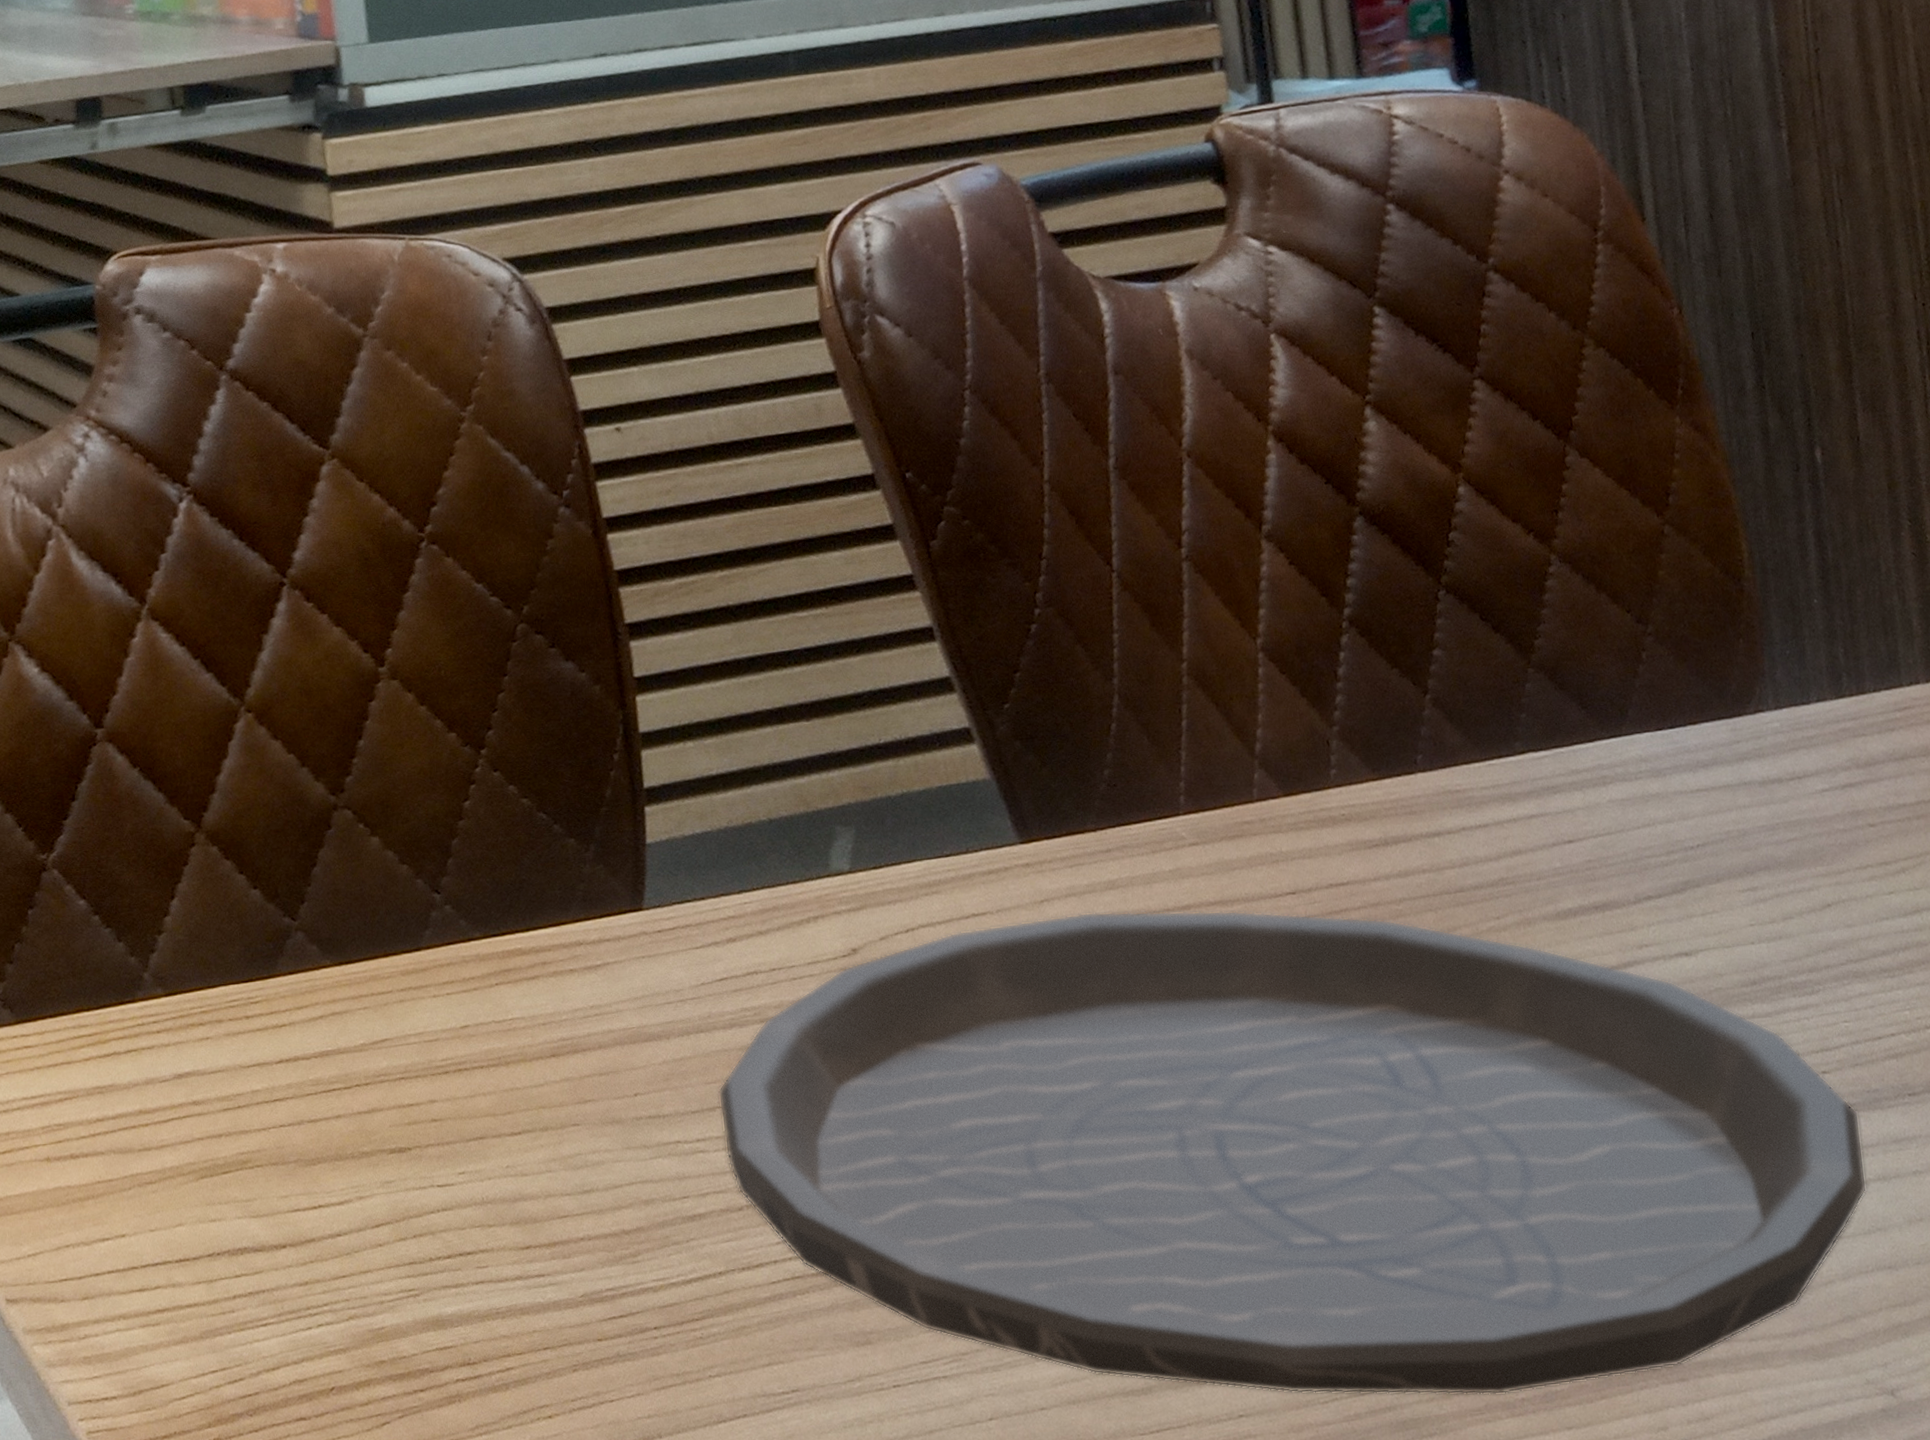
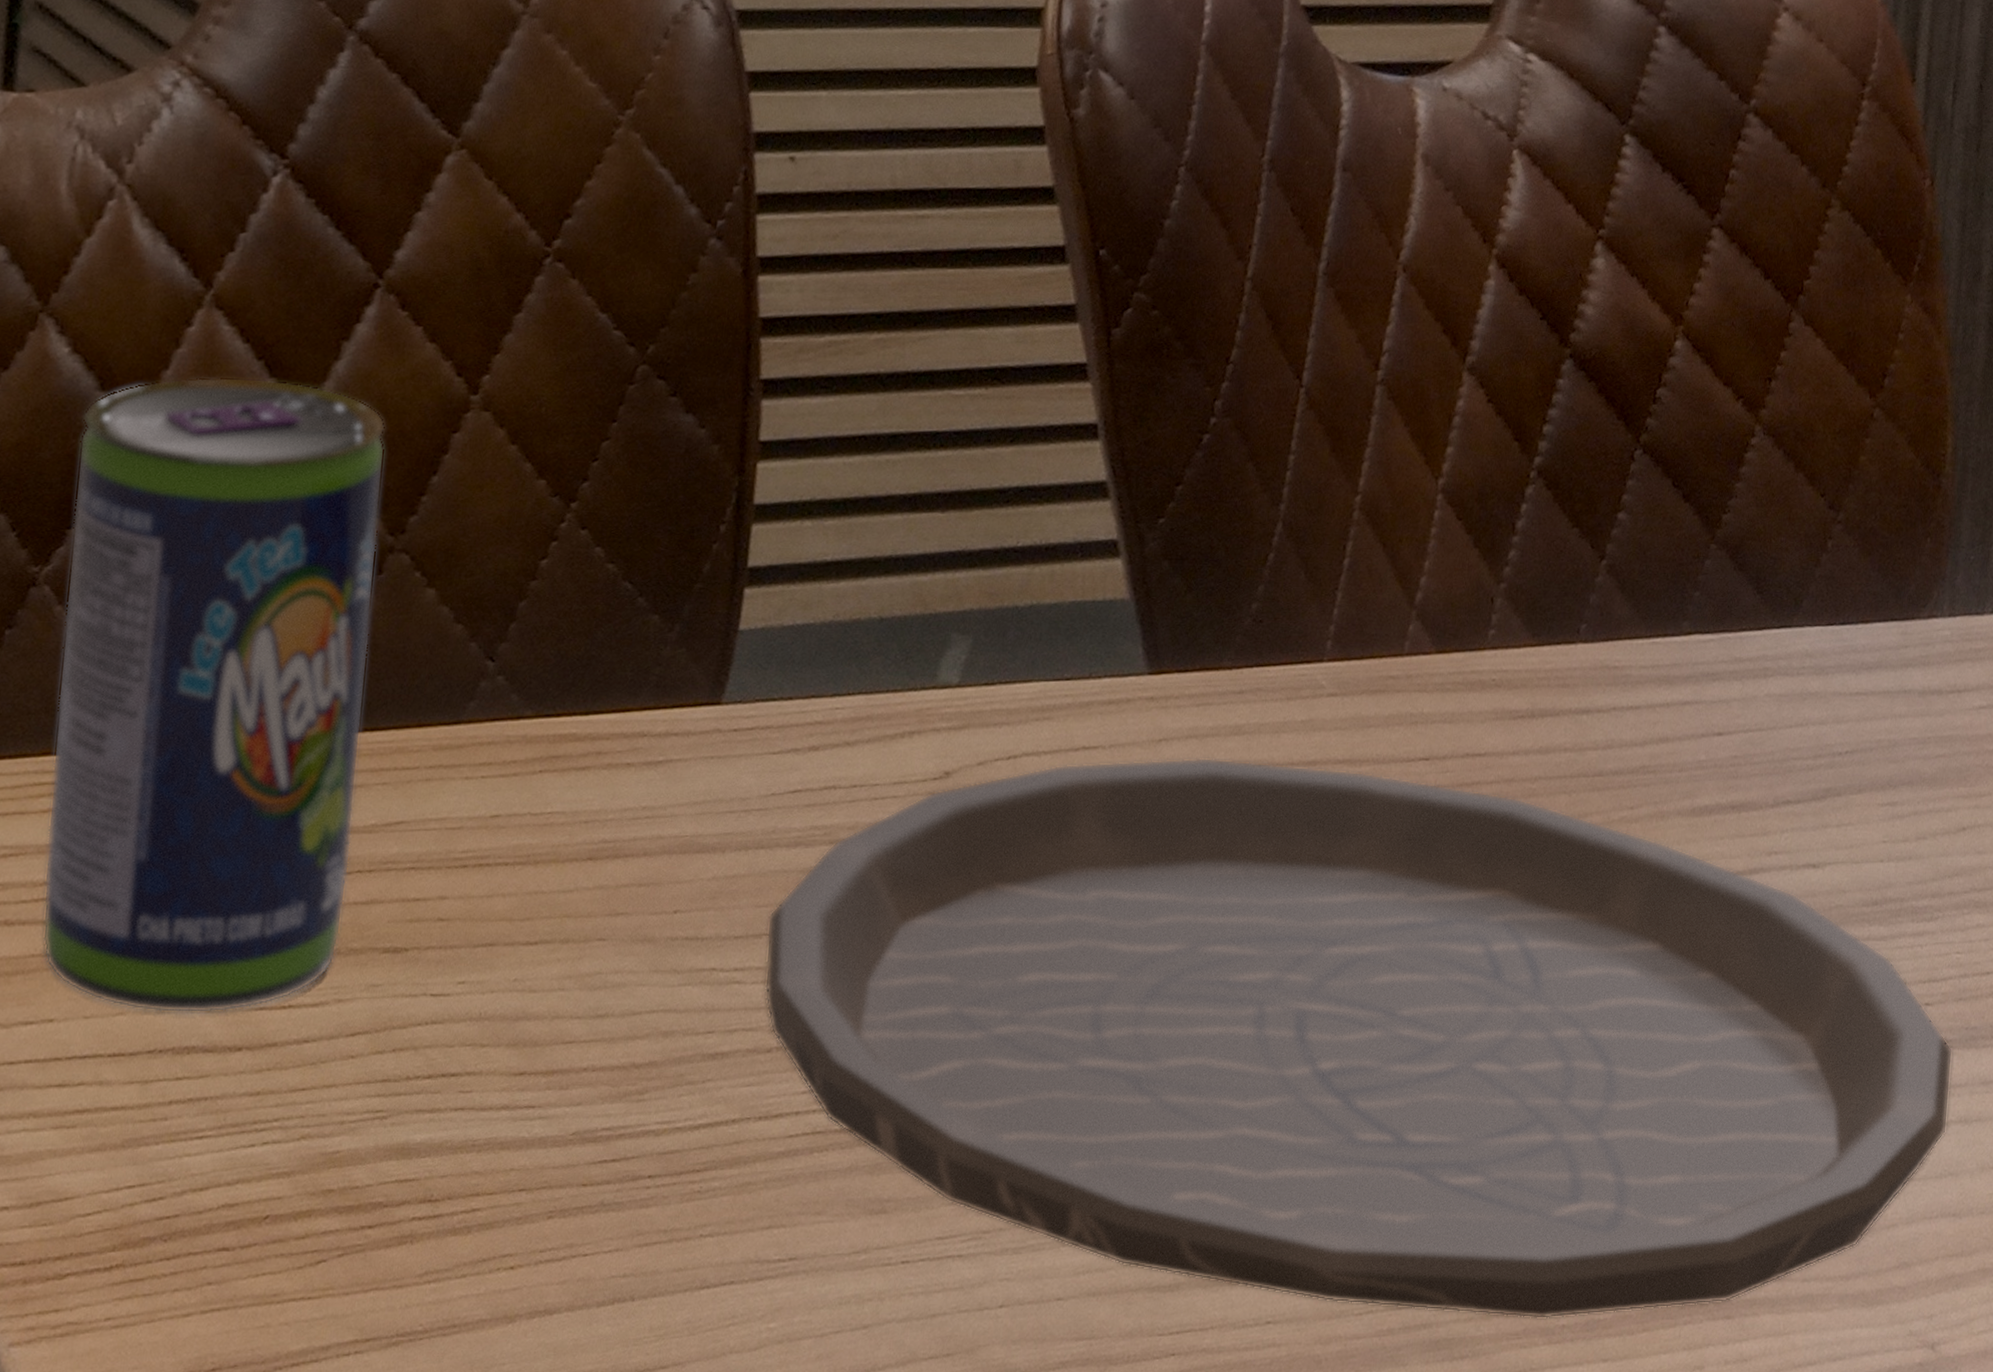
beverage can: none [59,674,352,1222] -> present [42,376,386,1014]

